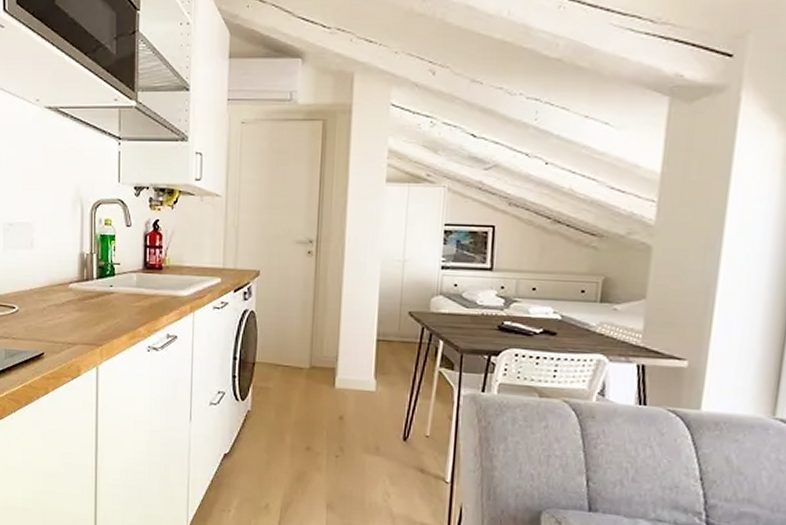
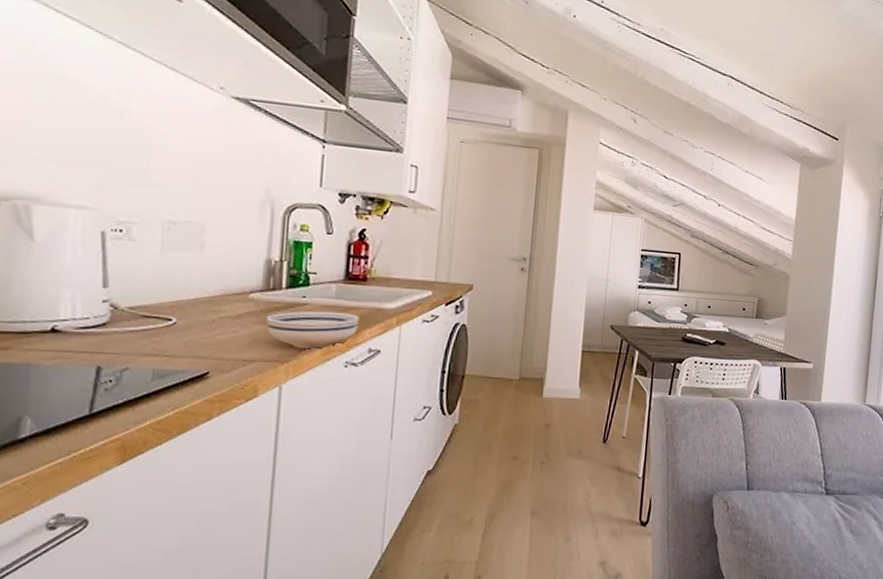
bowl: none [83,298,157,334] -> present [266,310,359,349]

